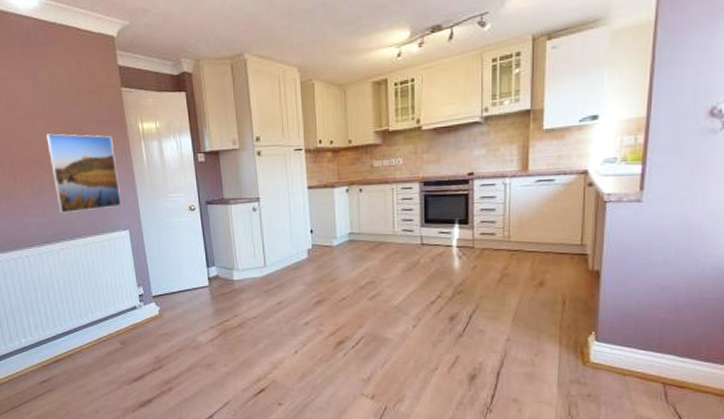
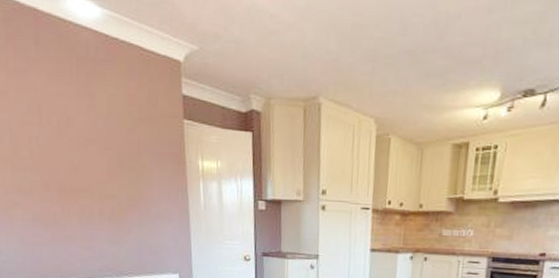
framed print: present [46,133,122,214] -> none [99,161,174,249]

